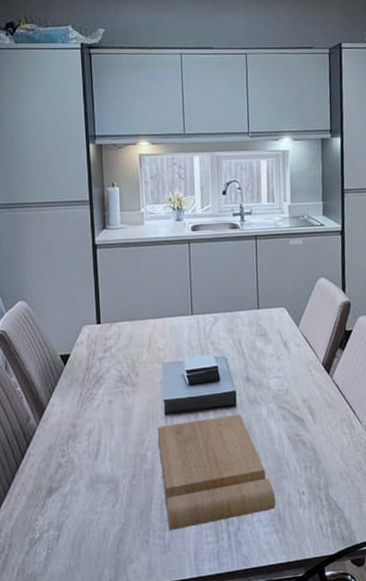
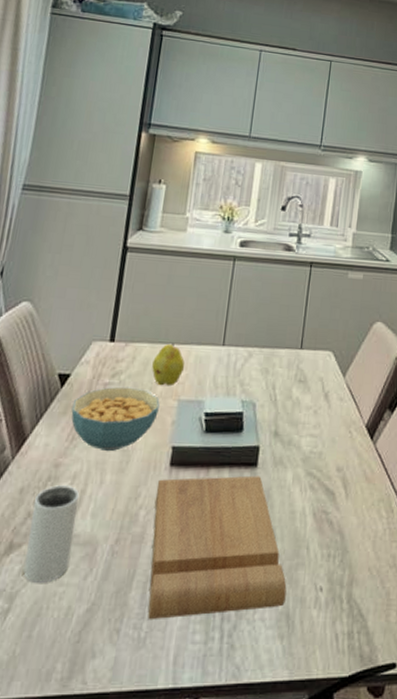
mug: none [61,440,99,515] -> present [23,485,80,583]
cereal bowl: none [76,358,148,411] -> present [71,387,160,452]
fruit: none [136,318,163,354] -> present [152,342,185,386]

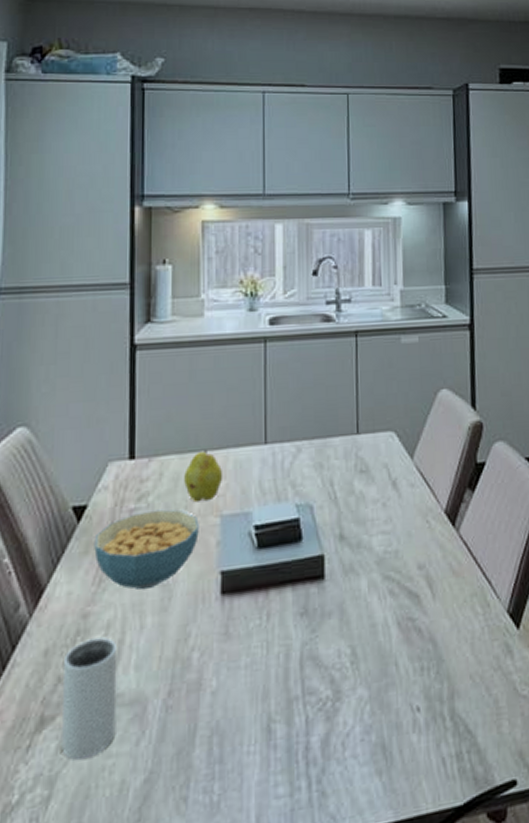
cutting board: present [148,475,287,620] -> none [209,589,379,780]

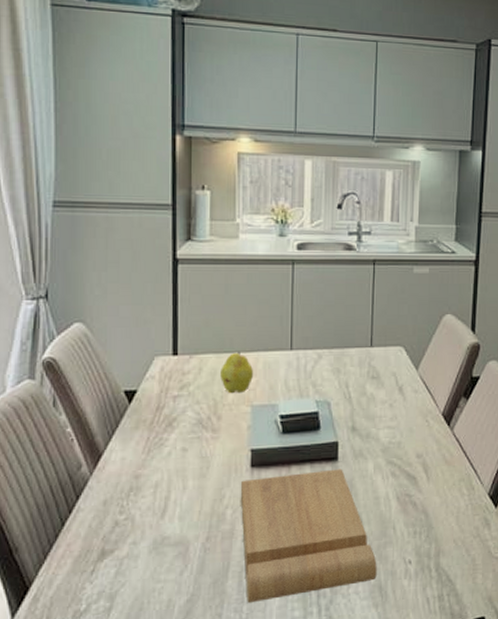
mug: present [62,637,118,760] -> none [119,494,164,582]
cereal bowl: present [94,509,199,590] -> none [143,397,233,460]
cutting board: none [209,589,379,780] -> present [240,469,377,604]

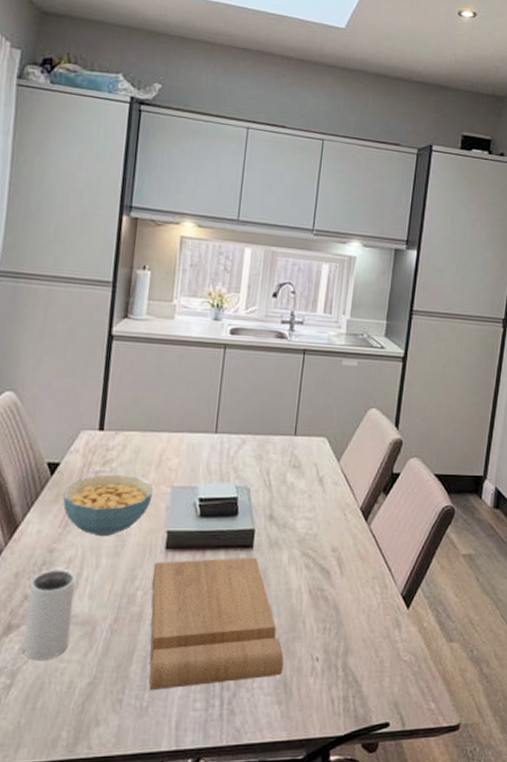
mug: none [119,494,164,582] -> present [23,569,76,660]
cereal bowl: none [143,397,233,460] -> present [63,474,153,537]
fruit: present [220,351,254,394] -> none [143,430,178,473]

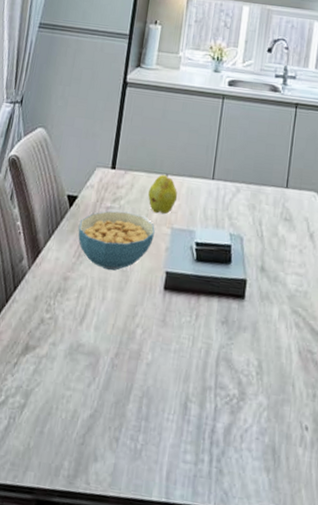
mug: present [23,569,76,660] -> none [37,296,85,385]
fruit: none [143,430,178,473] -> present [148,173,178,214]
cutting board: present [149,557,284,691] -> none [143,301,273,440]

